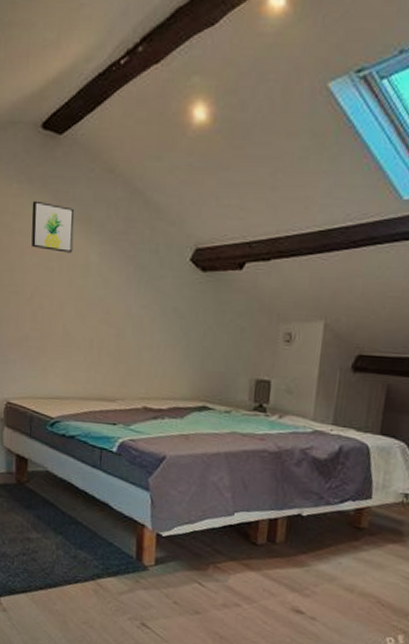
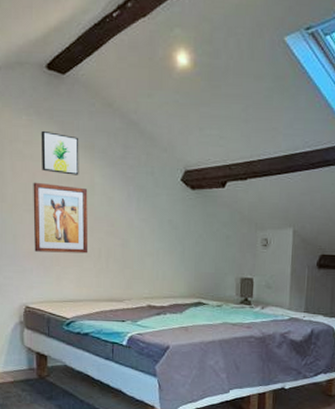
wall art: none [19,260,82,344] -> present [33,182,89,254]

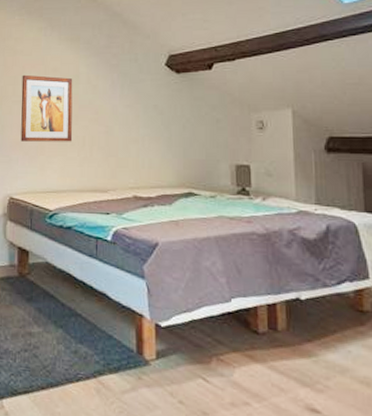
wall art: present [41,130,79,175] -> none [30,27,66,66]

